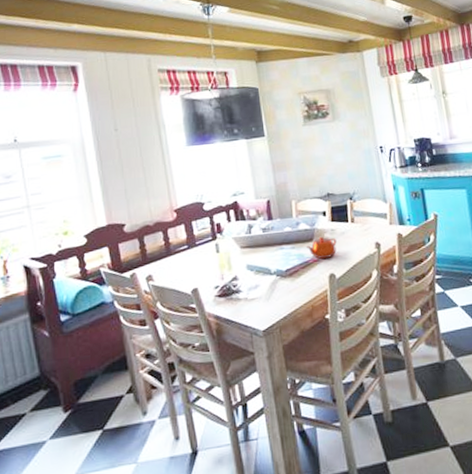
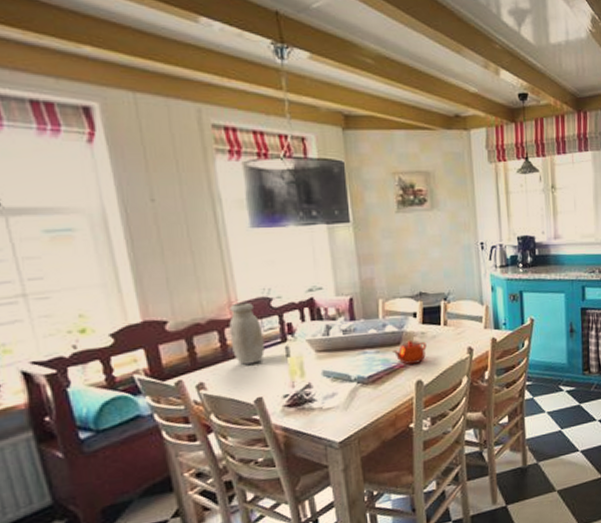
jar: none [171,207,199,260] -> present [229,302,265,365]

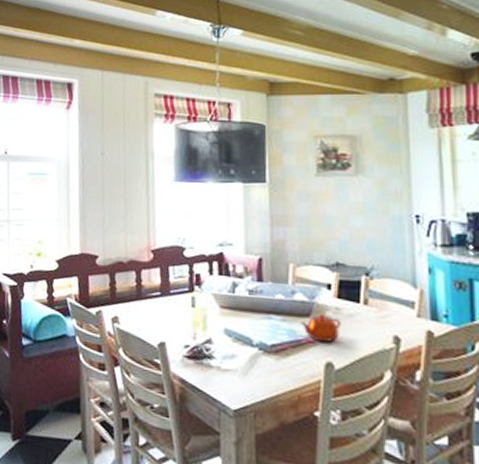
jar: present [229,302,265,365] -> none [144,248,174,308]

